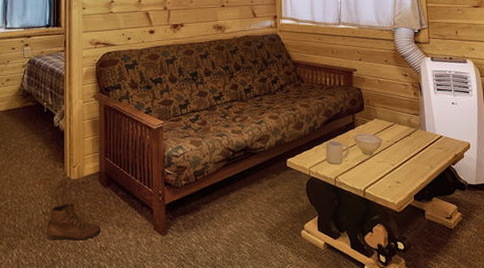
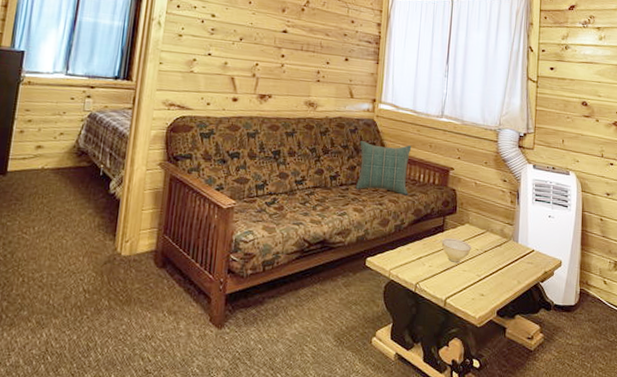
hiking boot: present [45,202,102,241] -> none [83,281,150,326]
pillow: none [267,53,318,100] -> present [356,141,412,197]
mug: present [325,140,350,164] -> none [408,242,436,269]

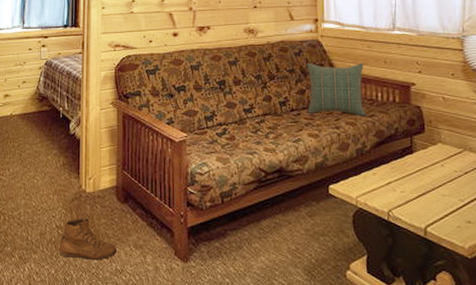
hiking boot: none [83,281,150,326] -> present [58,217,118,260]
bowl: present [441,238,471,263] -> none [412,160,449,186]

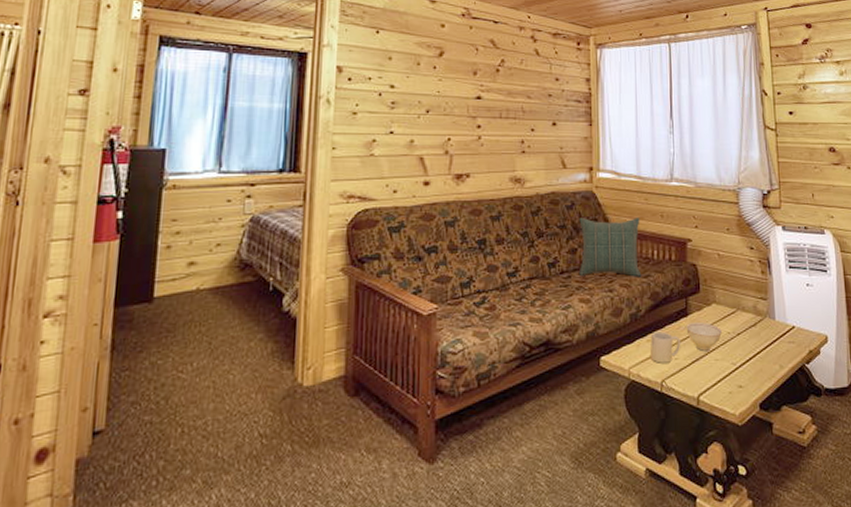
hiking boot: present [58,217,118,260] -> none [261,419,344,475]
mug: none [376,166,407,195] -> present [649,331,681,363]
bowl: none [412,160,449,186] -> present [686,322,722,351]

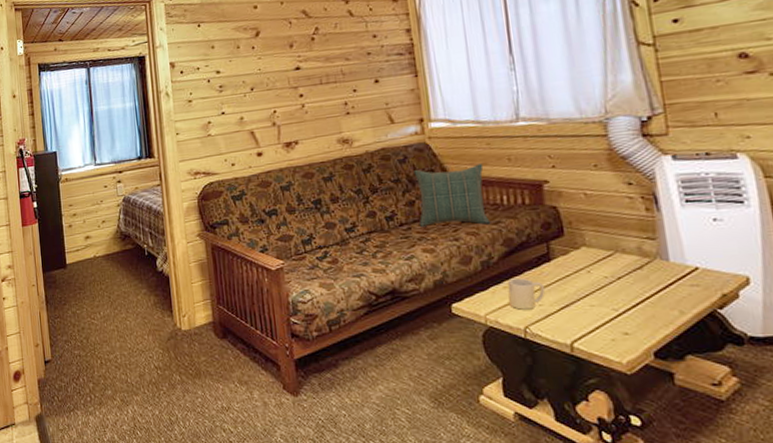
bowl: present [686,322,722,351] -> none [550,267,597,297]

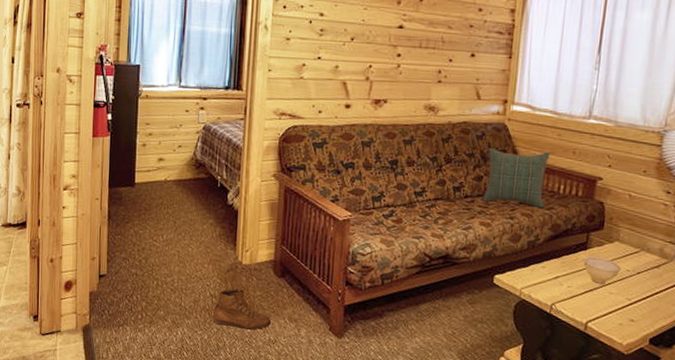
hiking boot: none [160,356,222,399] -> present [212,288,272,330]
mug: present [507,278,546,310] -> none [543,260,577,289]
bowl: none [550,267,597,297] -> present [583,256,621,284]

